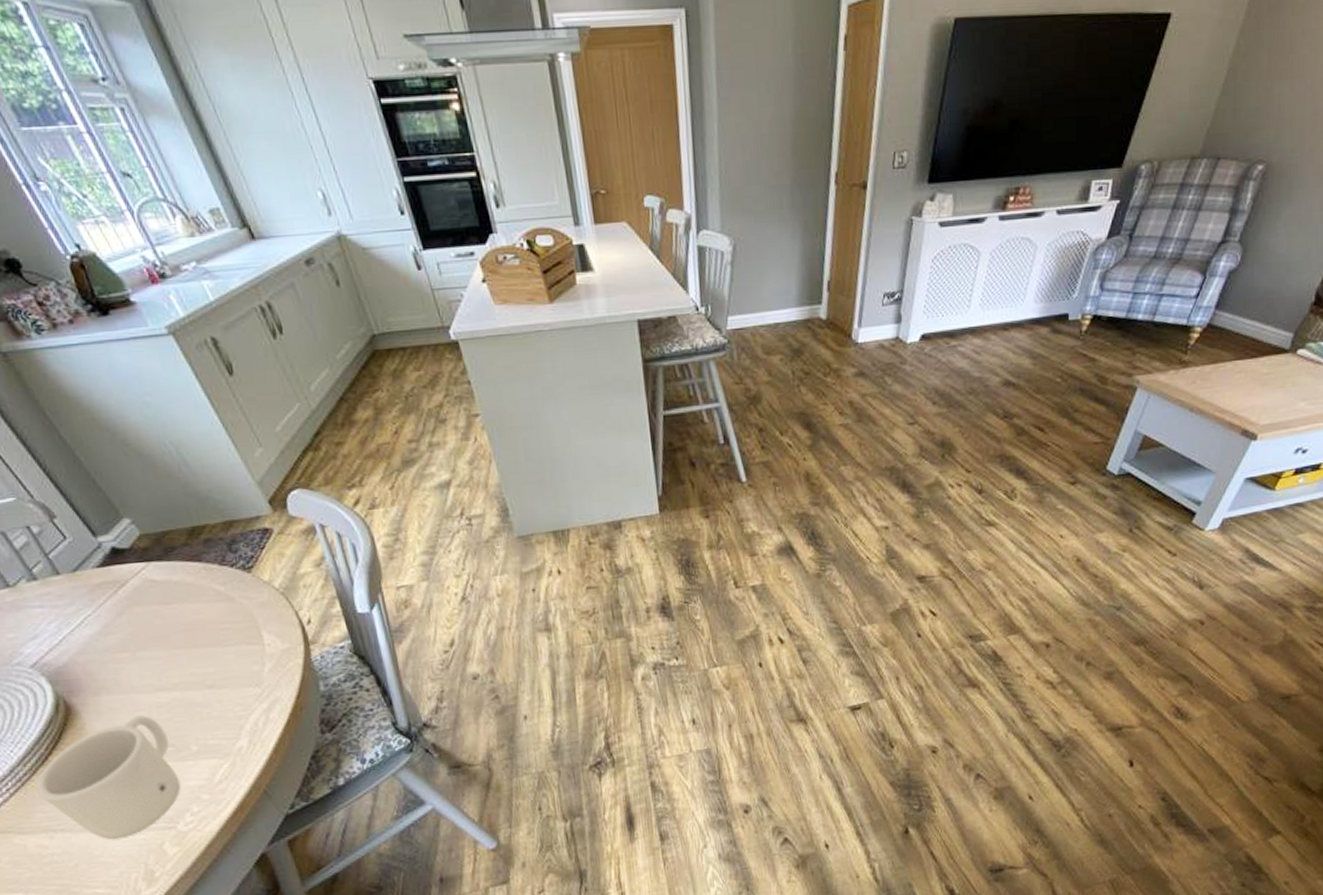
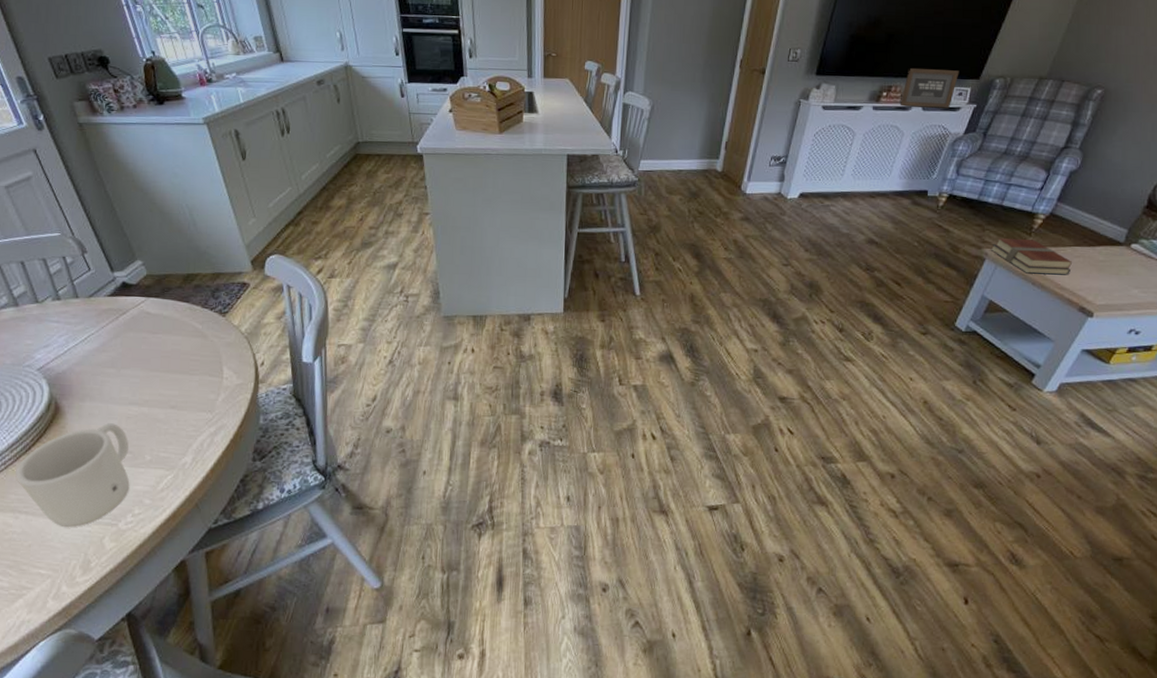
picture frame: none [1030,159,1098,212] -> present [899,68,959,109]
books: none [1142,358,1233,399] -> present [990,238,1072,275]

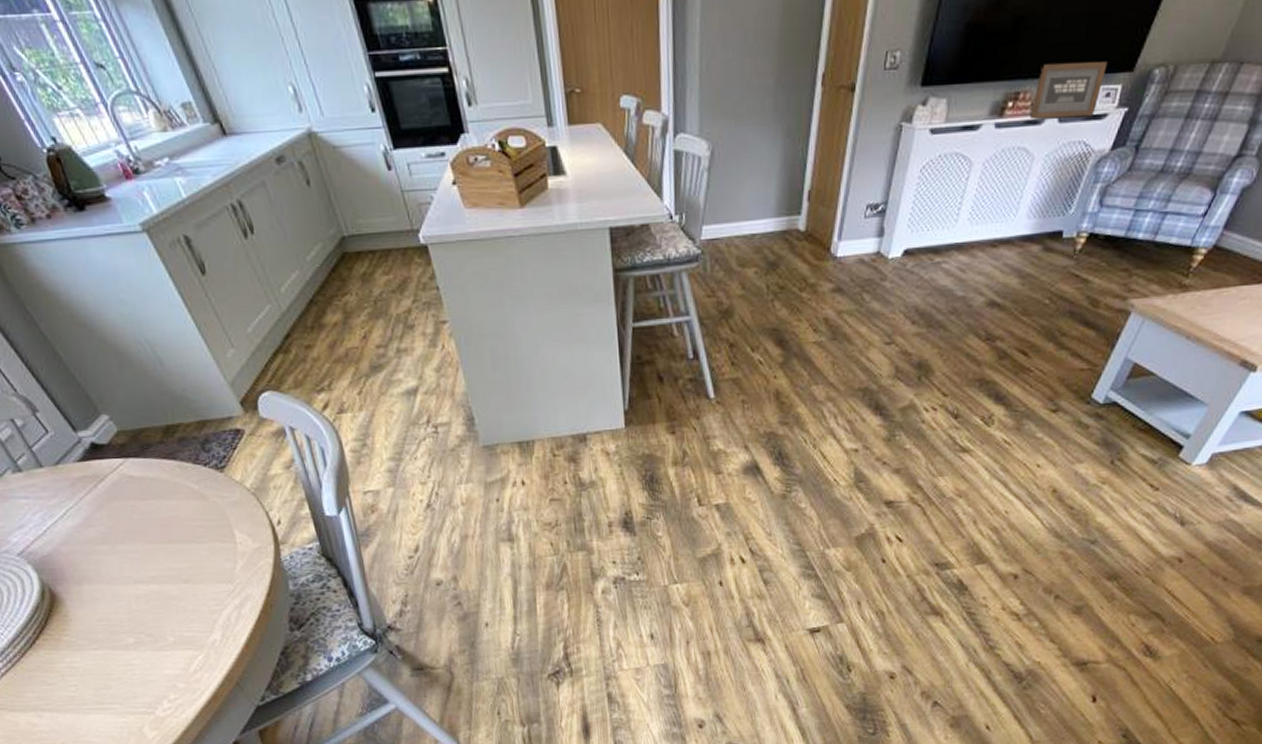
mug: present [15,423,130,527] -> none [25,606,158,720]
books: present [990,238,1072,275] -> none [1137,282,1236,326]

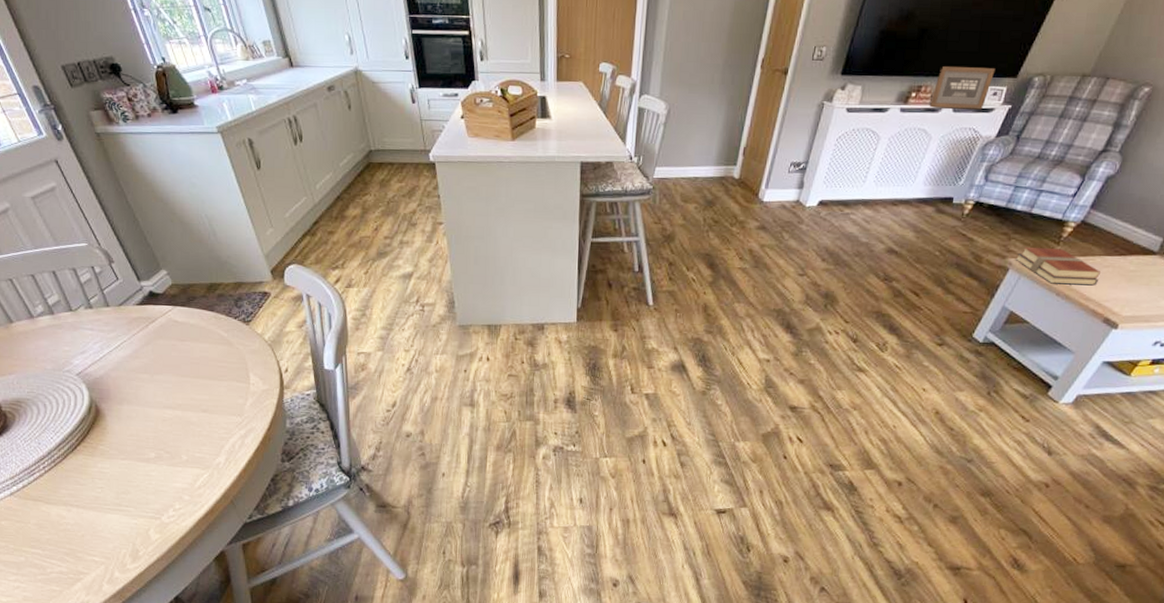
books: none [1137,282,1236,326] -> present [1015,247,1100,286]

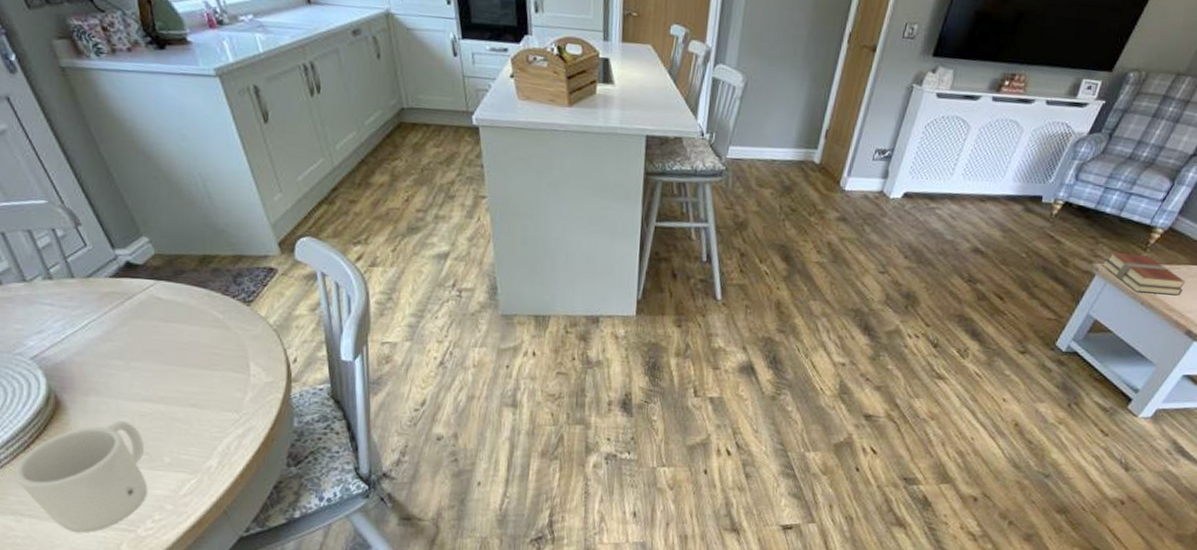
mug: none [65,425,169,520] -> present [14,421,148,532]
picture frame: present [929,66,996,110] -> none [1022,54,1091,104]

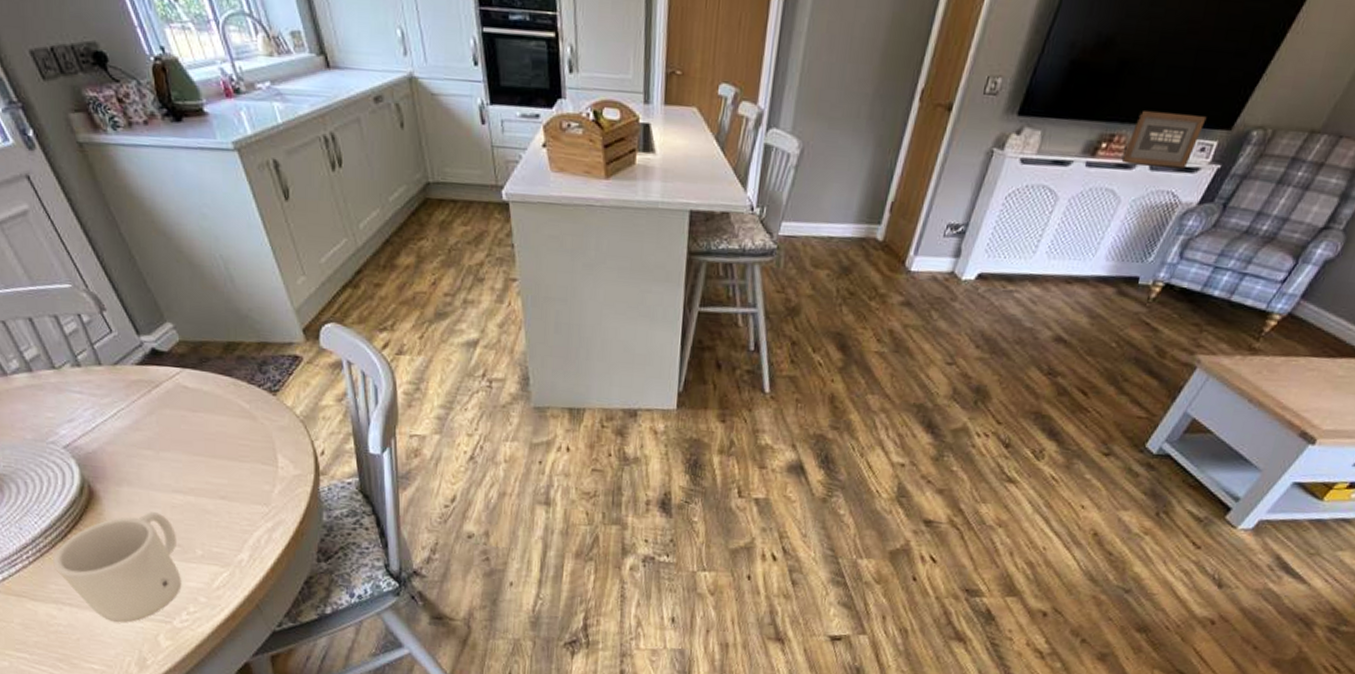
picture frame: none [1022,54,1091,104] -> present [1121,111,1207,169]
books: present [1101,253,1185,296] -> none [1204,342,1303,392]

